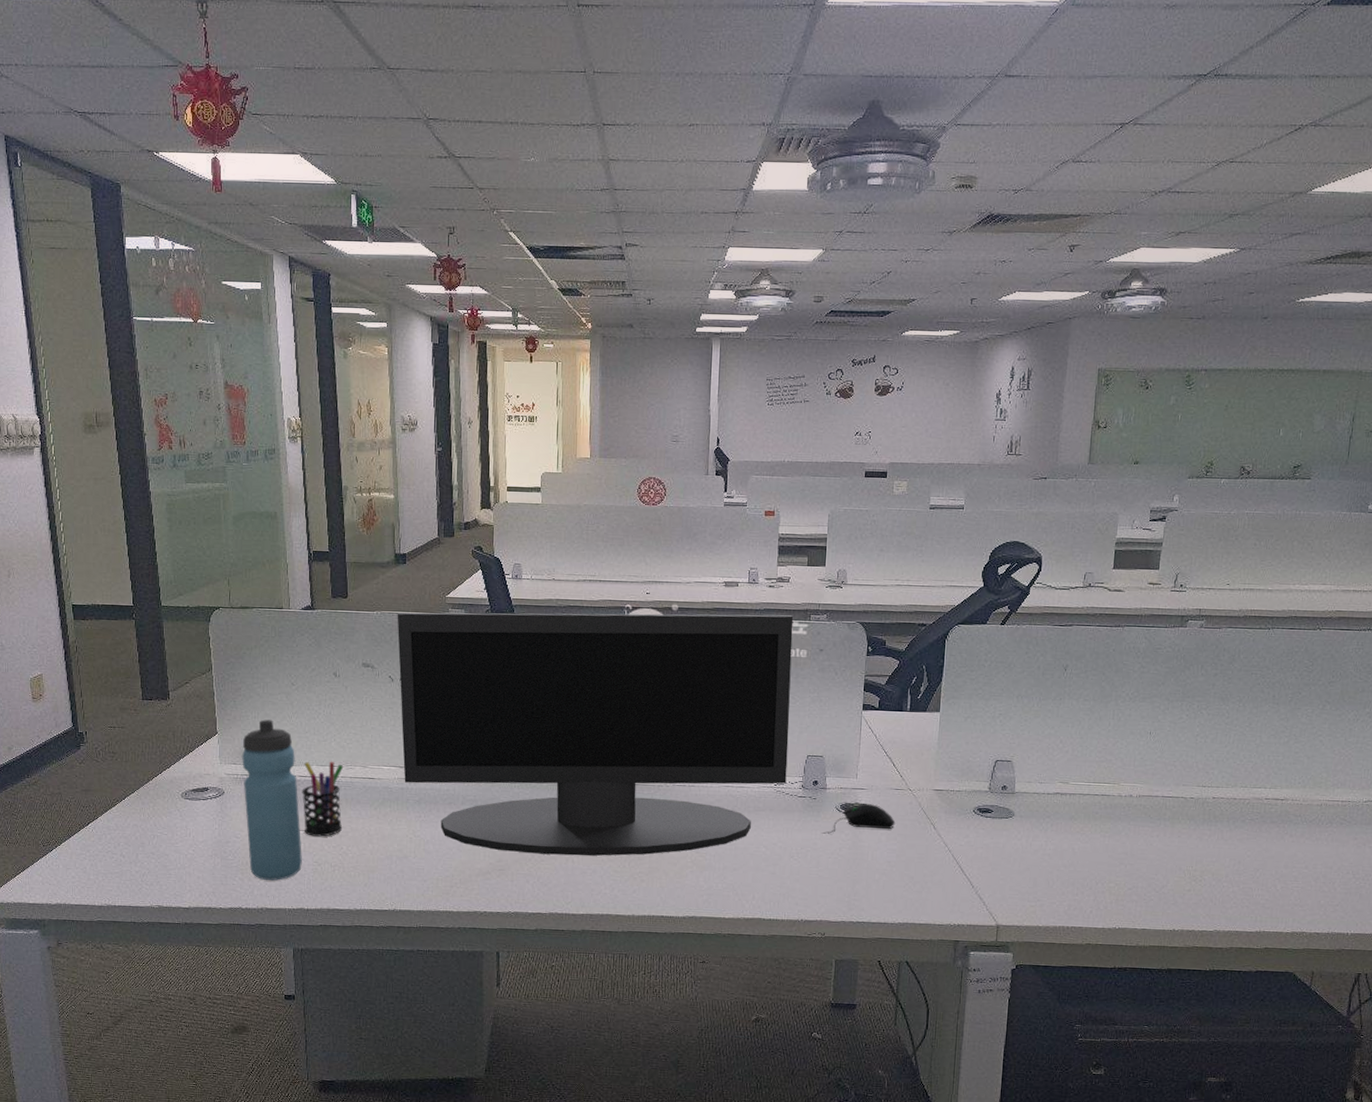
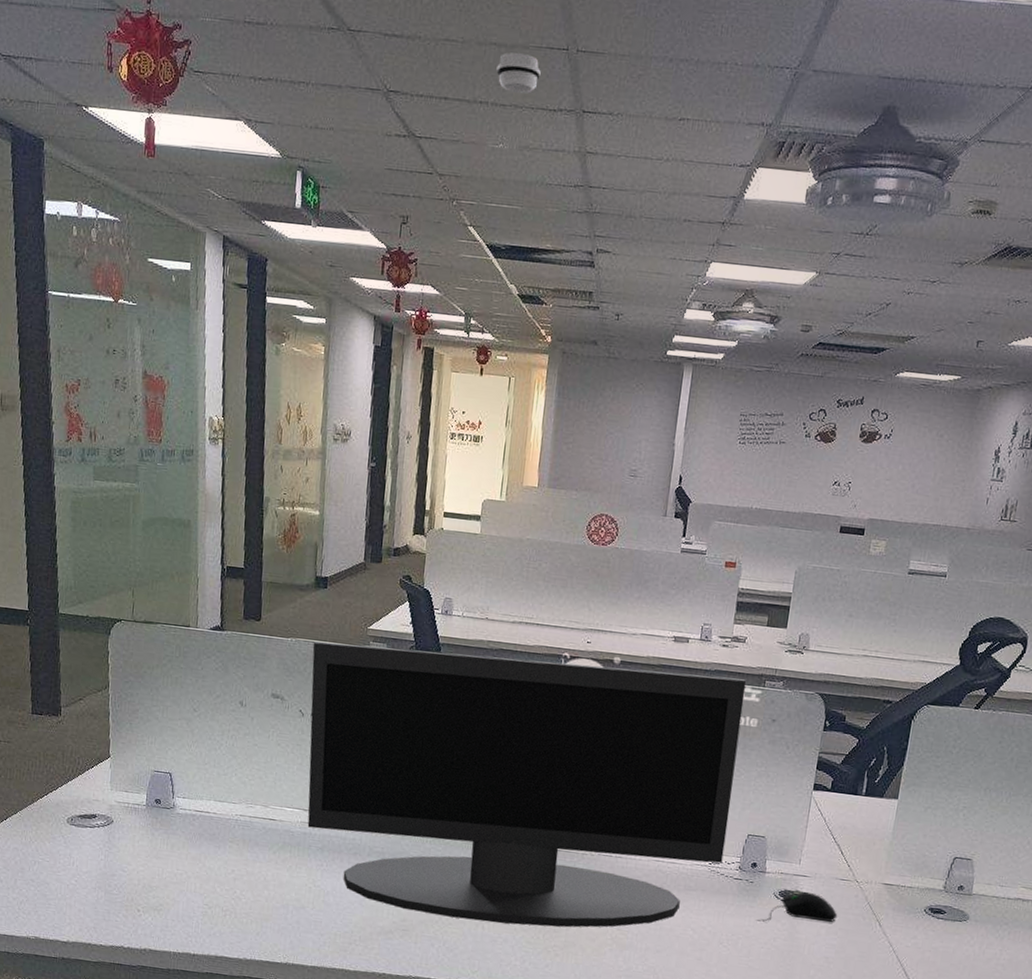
water bottle: present [242,719,302,881] -> none [134,746,193,921]
pen holder: present [302,761,344,837] -> none [196,796,244,878]
smoke detector: none [523,78,563,112] -> present [496,52,541,94]

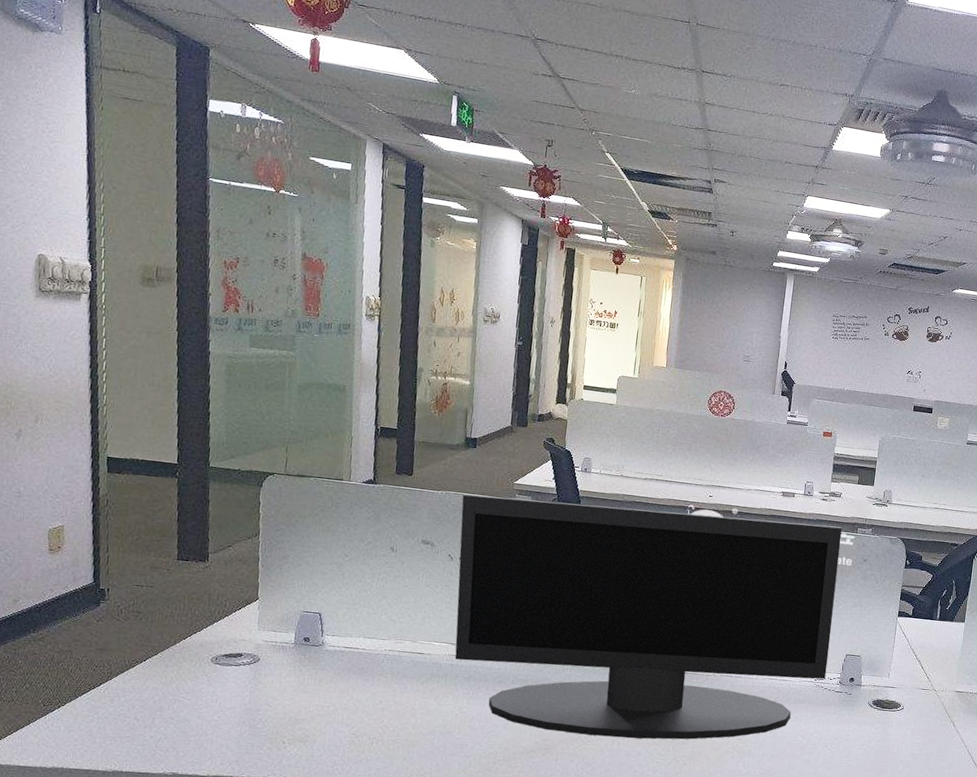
smoke detector: present [496,52,541,94] -> none [629,19,667,53]
computer mouse: present [755,892,838,923] -> none [853,701,920,727]

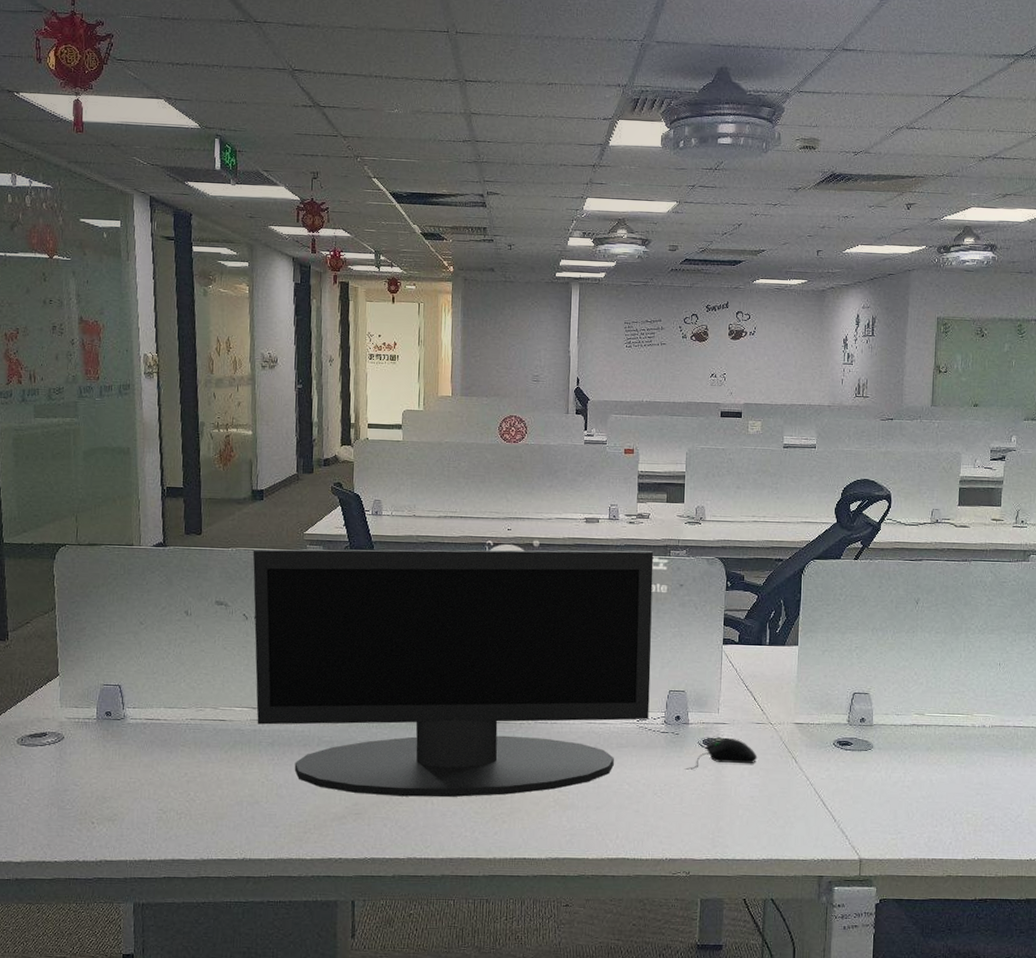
computer mouse: none [853,701,920,727] -> present [684,738,758,770]

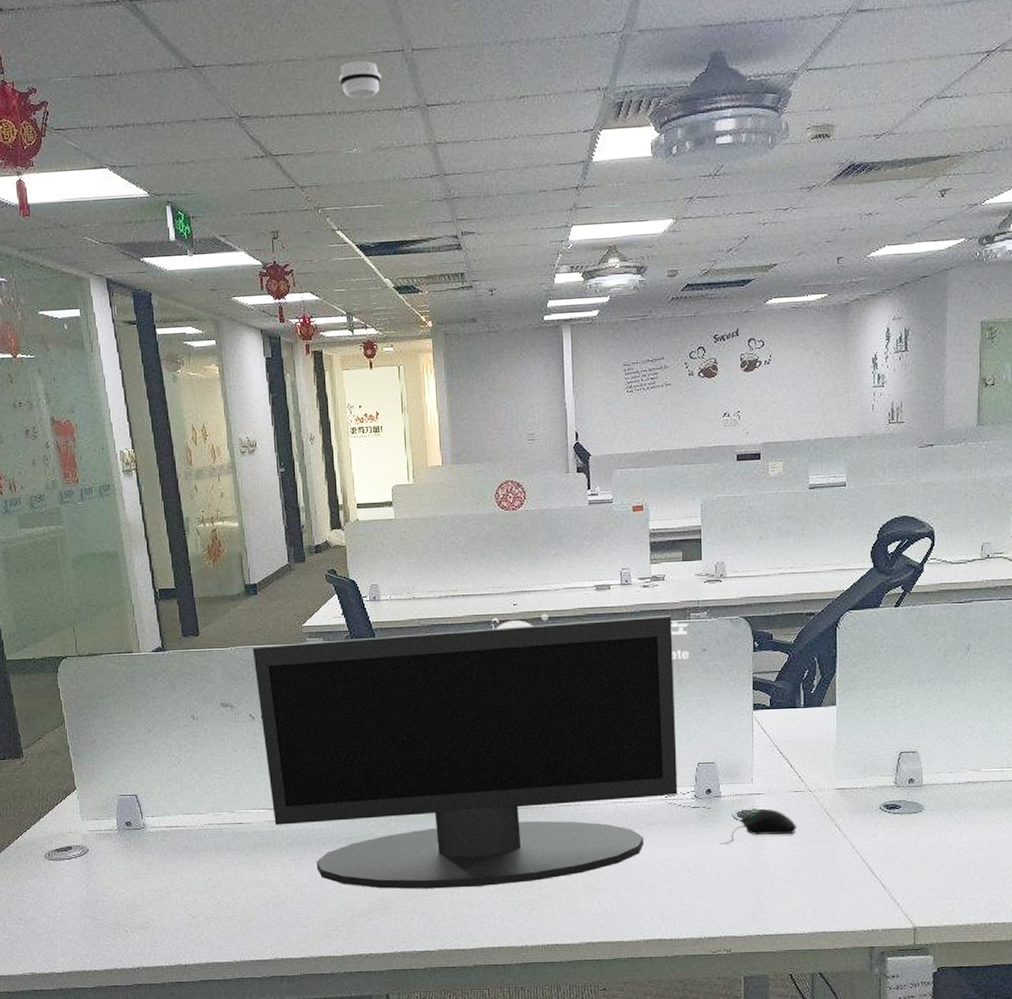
smoke detector: none [387,35,426,68] -> present [339,61,381,99]

